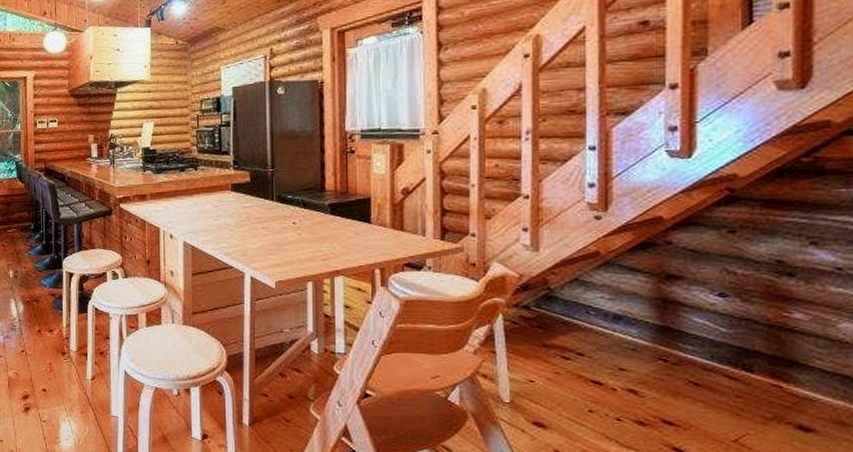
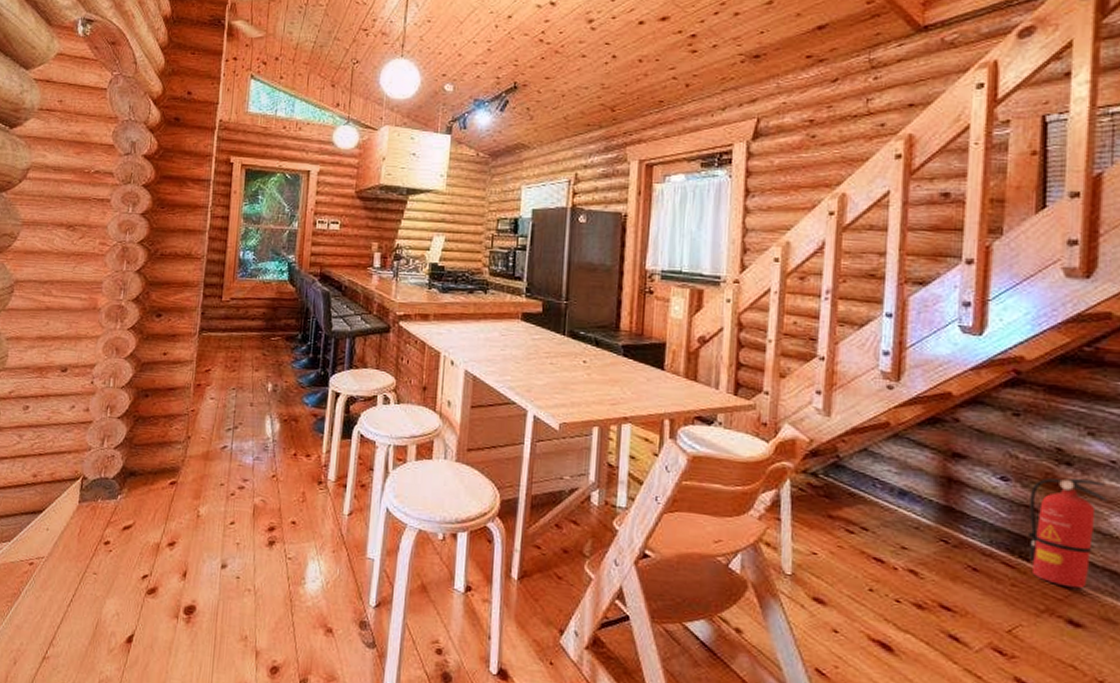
fire extinguisher: none [751,287,835,395] -> present [1029,478,1108,589]

